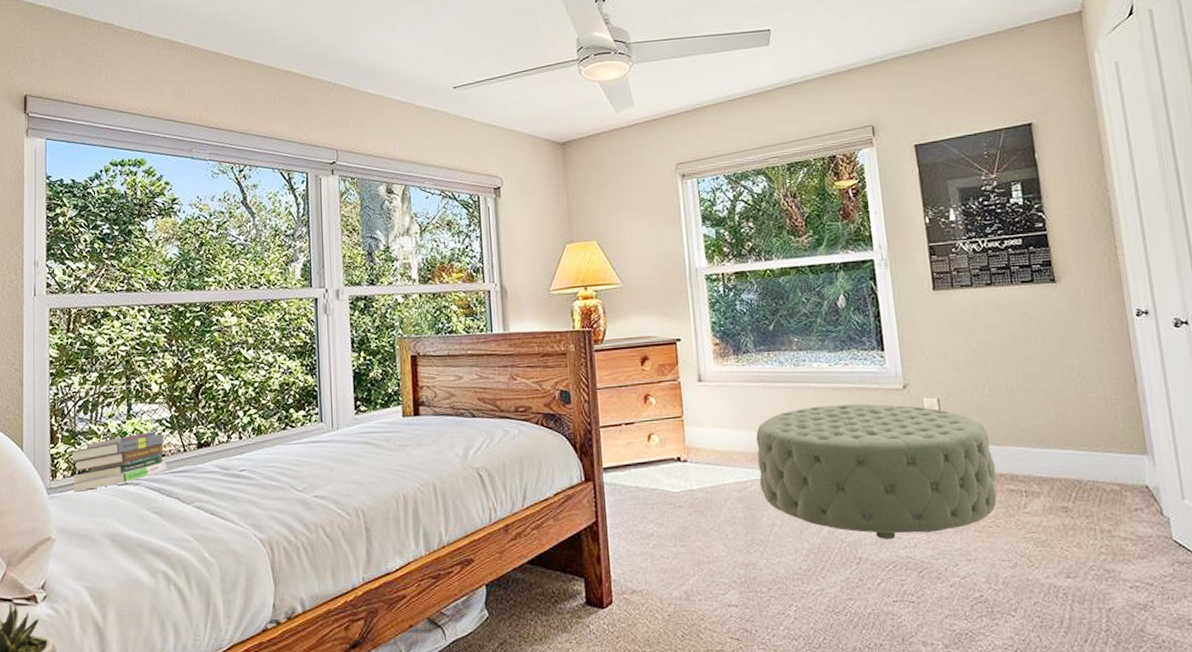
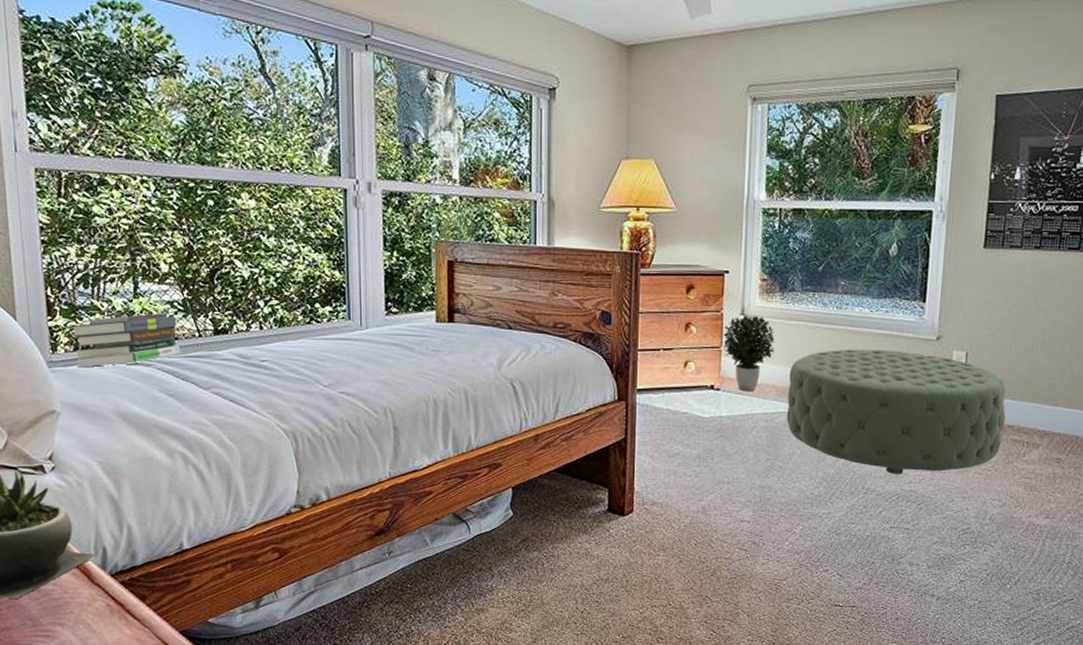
potted plant: none [683,381,738,461] -> present [723,315,775,392]

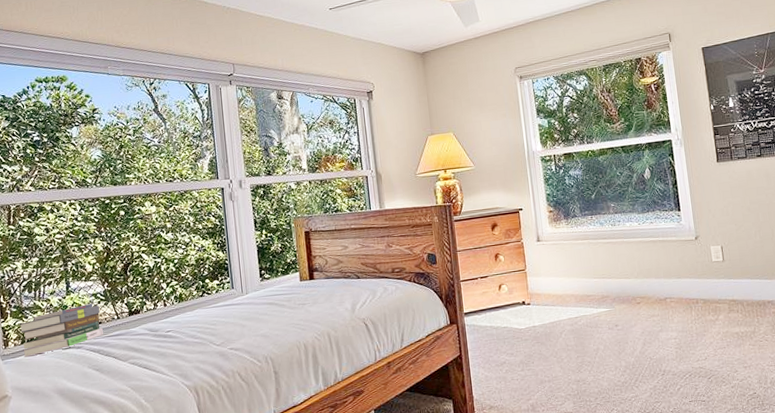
potted plant: present [723,315,775,392] -> none [525,240,569,303]
ottoman: present [786,349,1006,474] -> none [583,252,766,355]

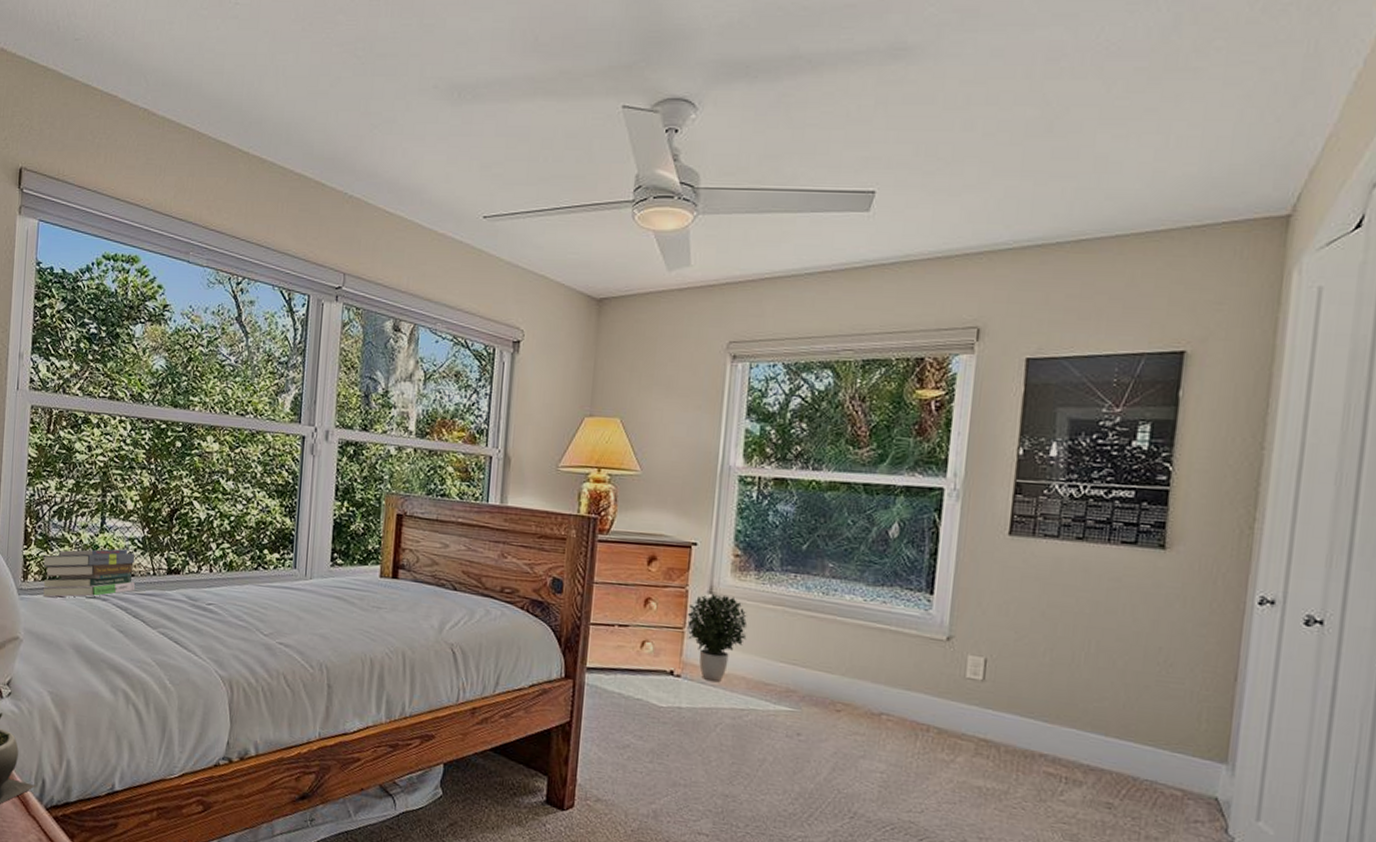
potted plant: none [525,240,569,303] -> present [687,593,748,683]

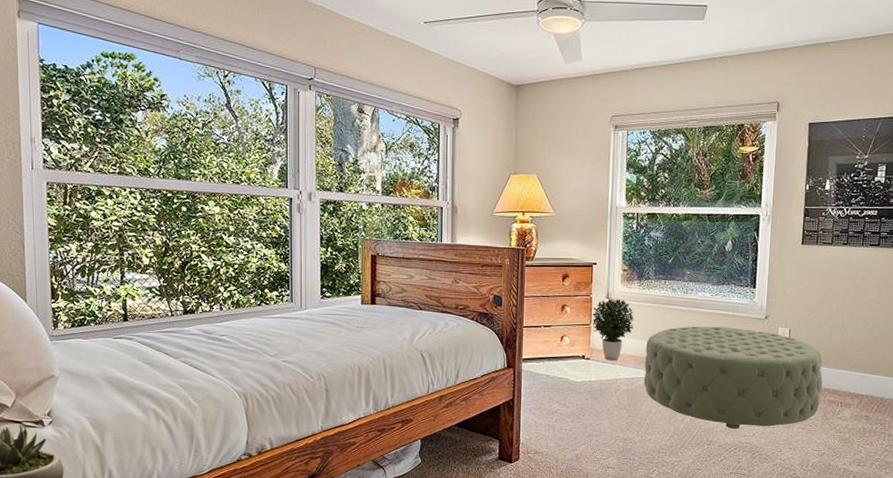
books: present [42,549,135,598] -> none [71,297,156,341]
ottoman: none [757,642,1037,803] -> present [643,326,823,429]

